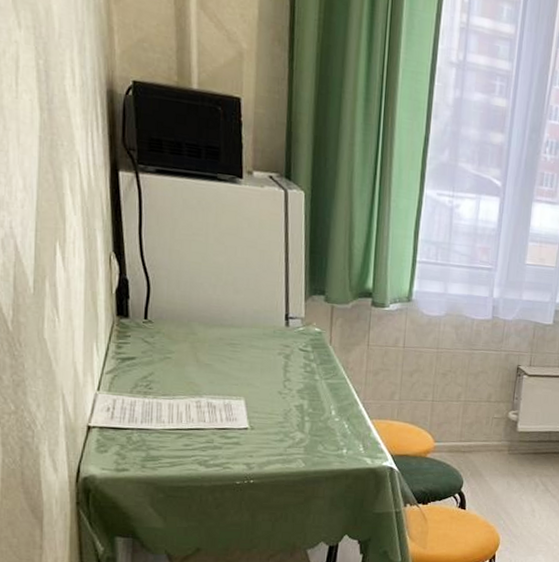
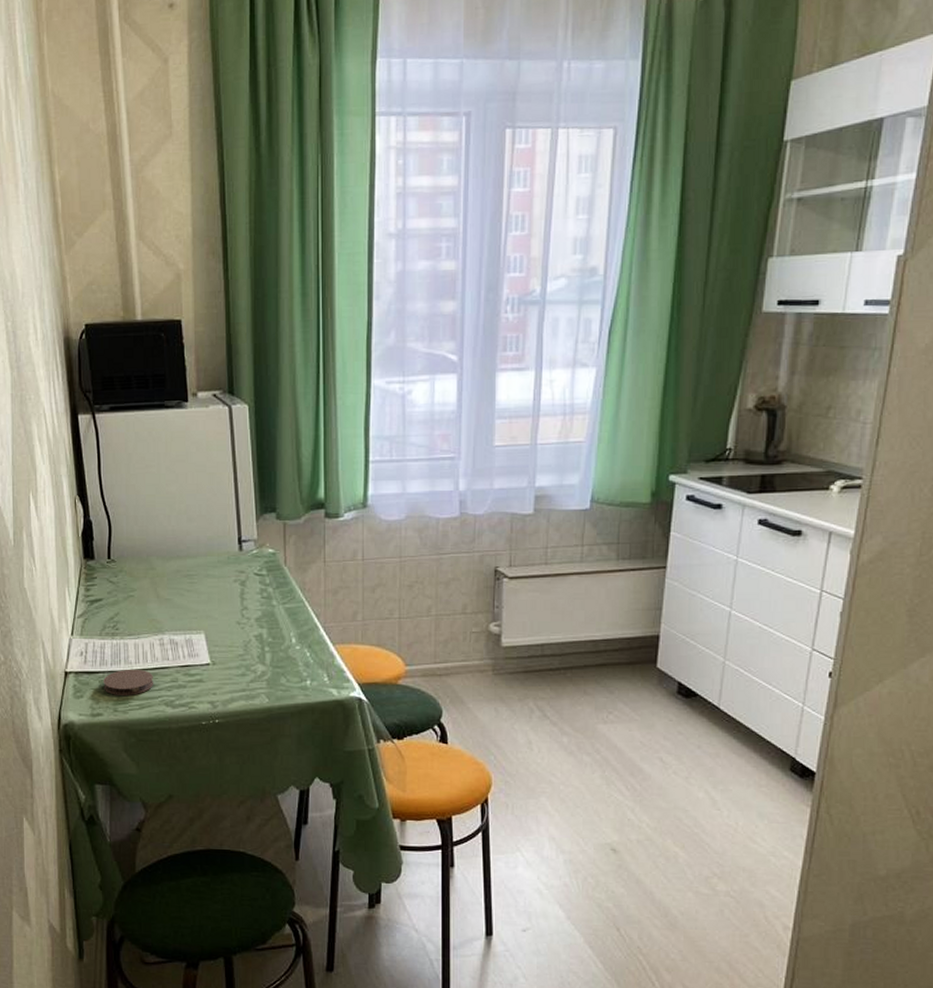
coaster: none [131,427,188,453] -> present [103,669,154,695]

